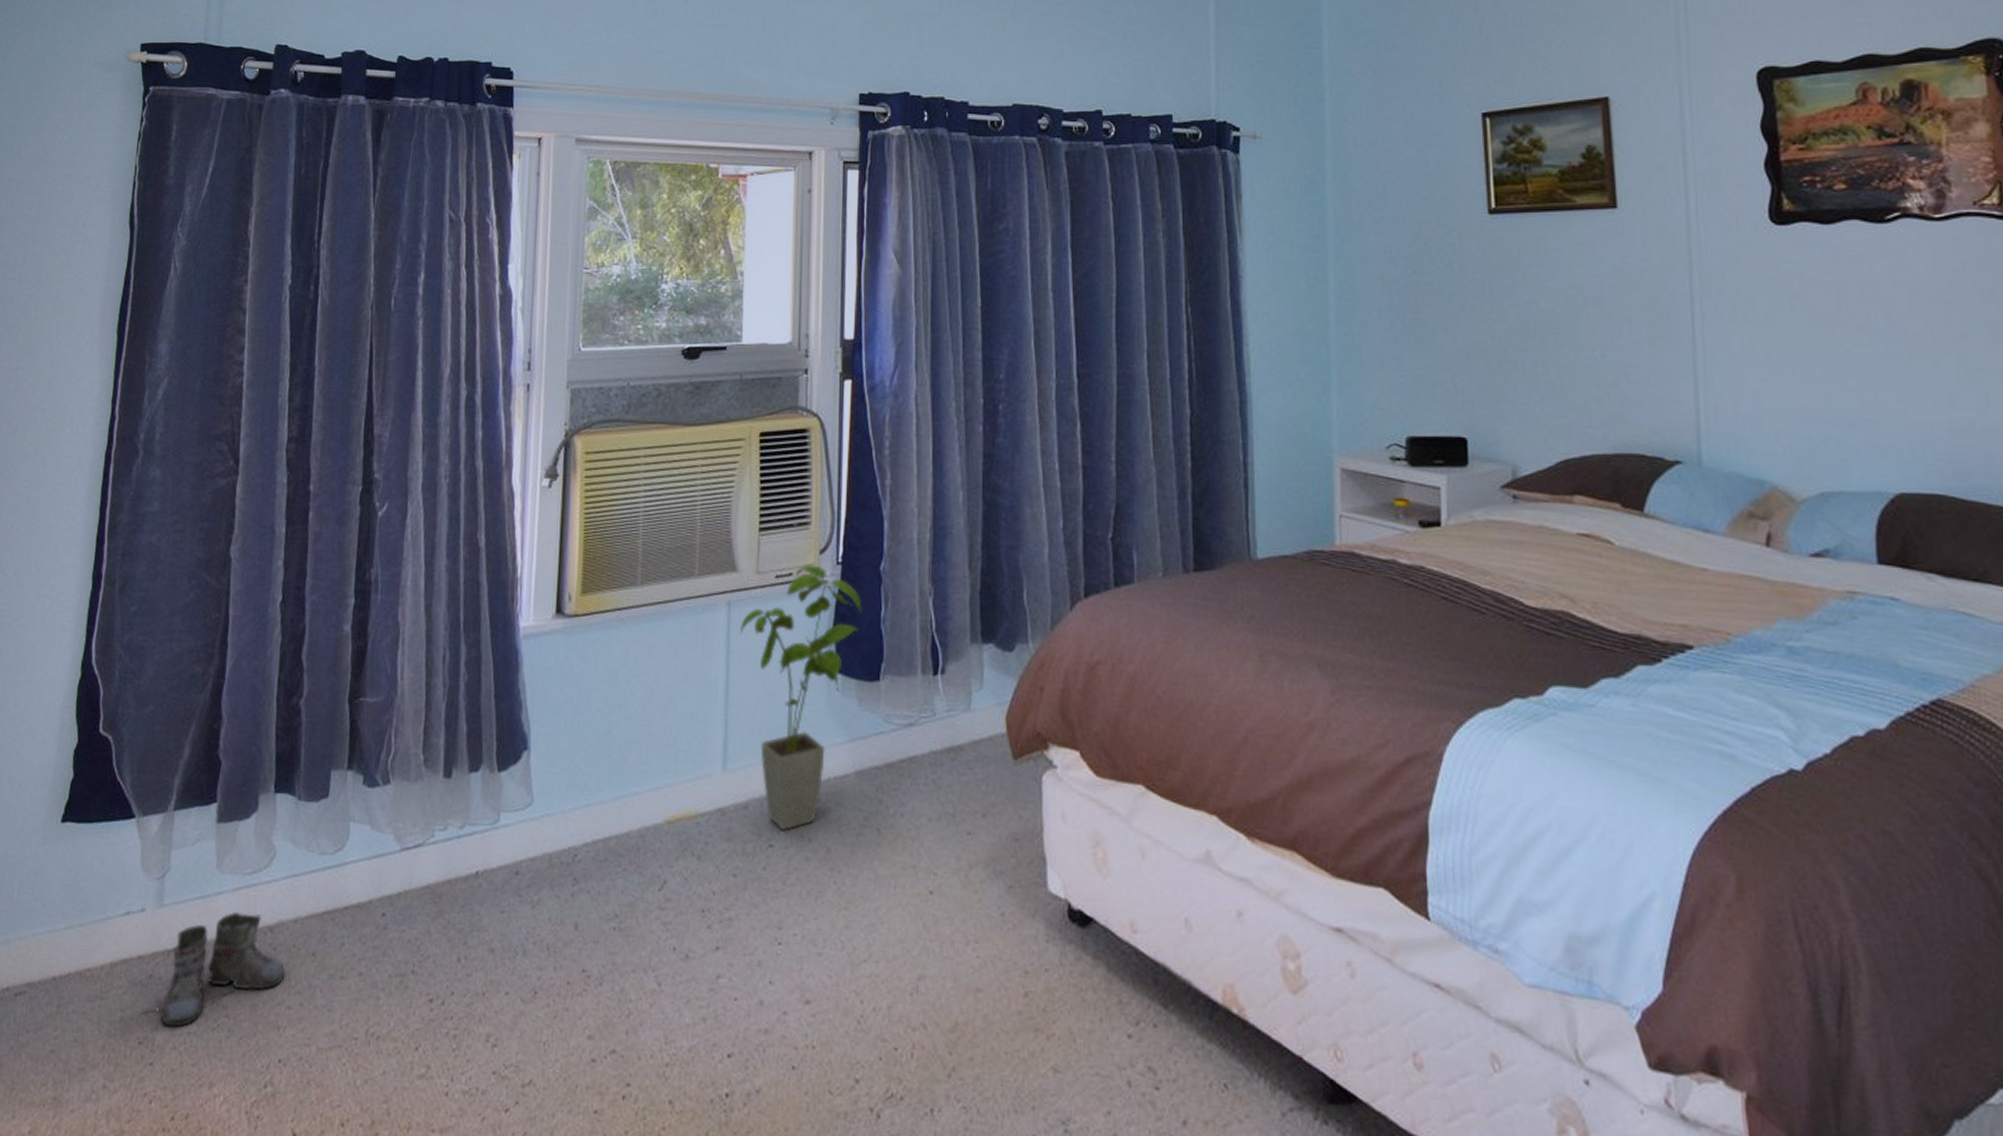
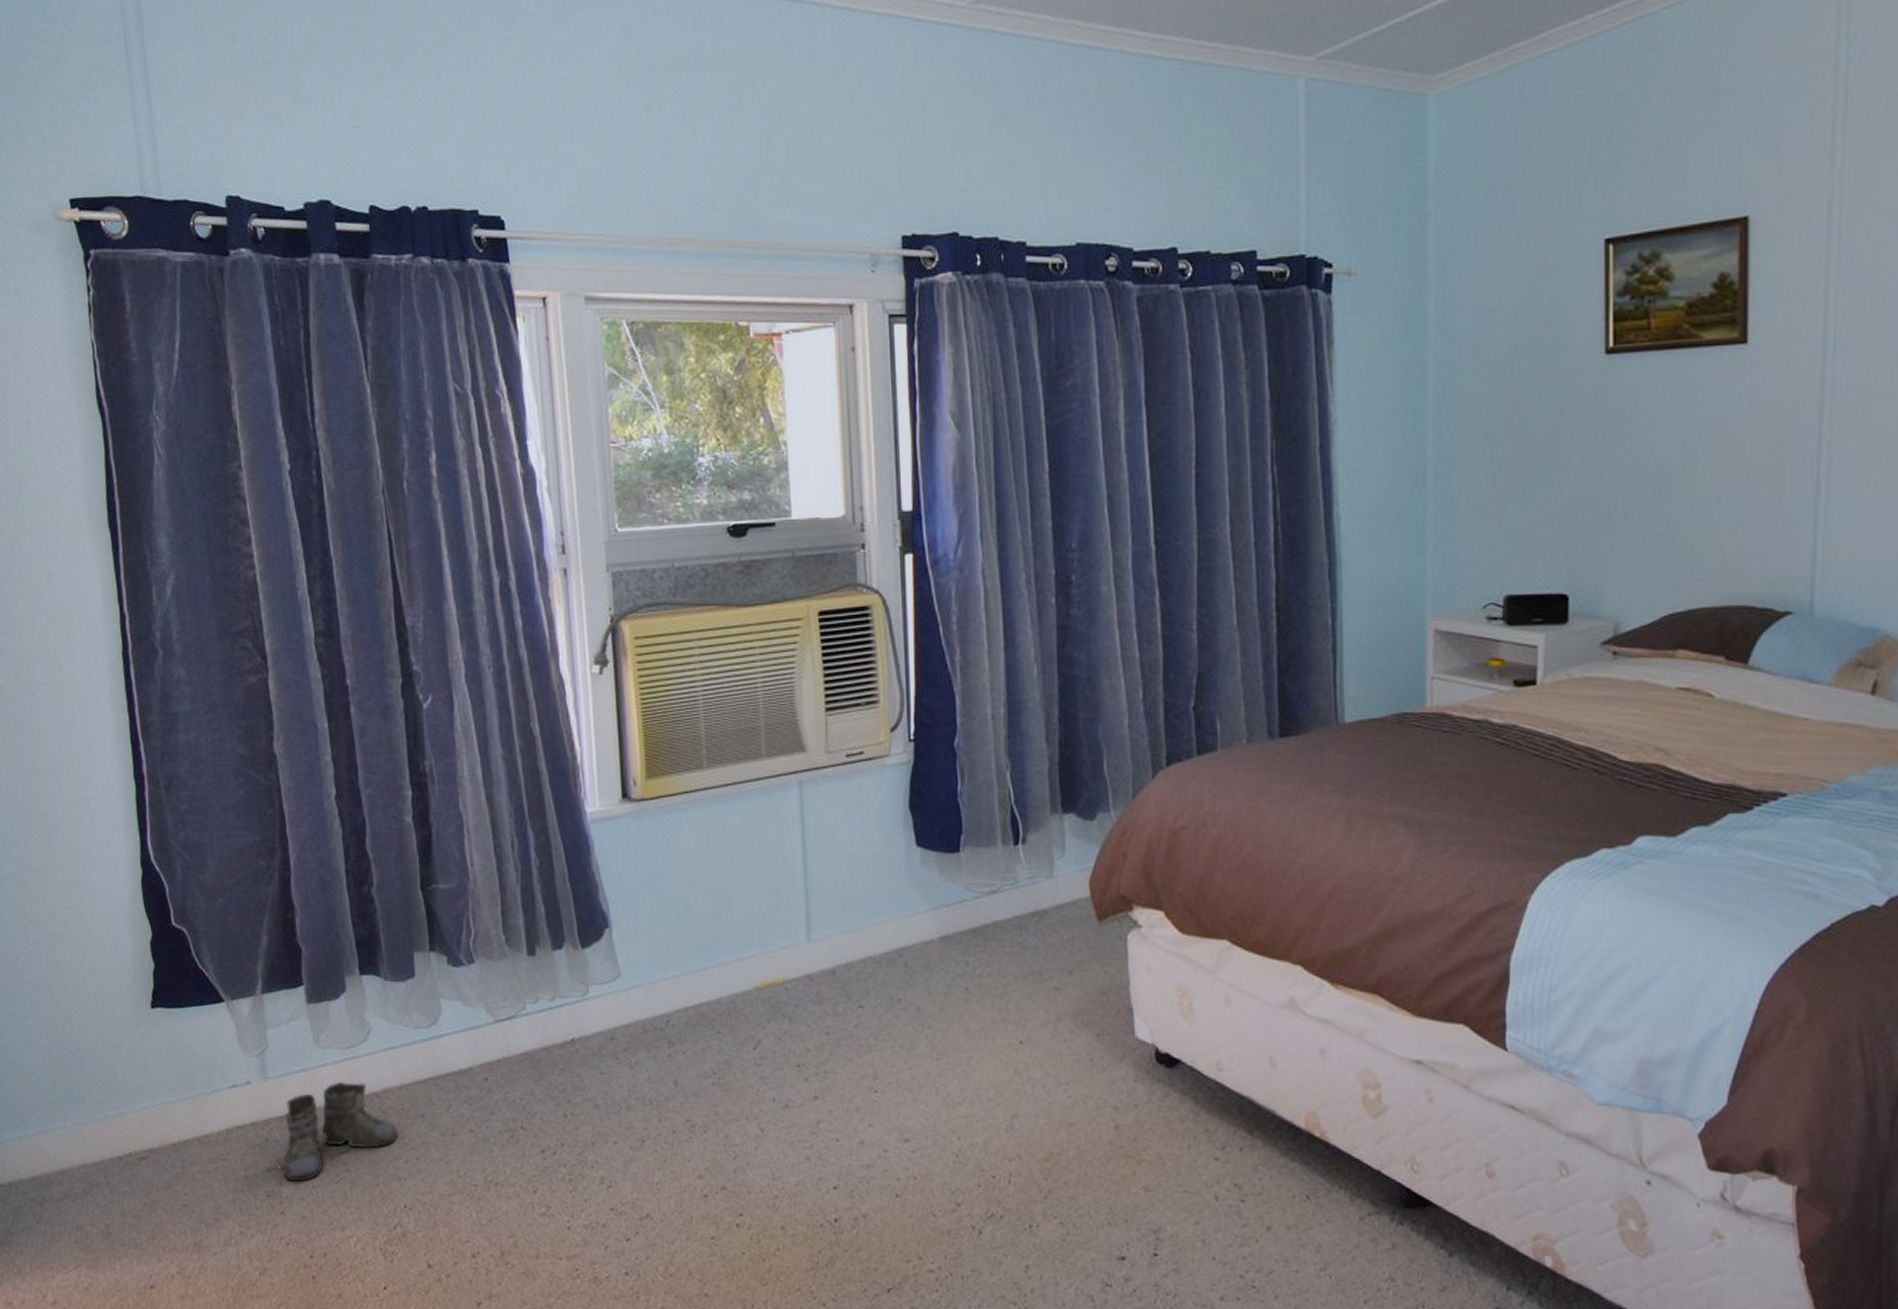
house plant: present [740,565,862,830] -> none [814,743,938,992]

